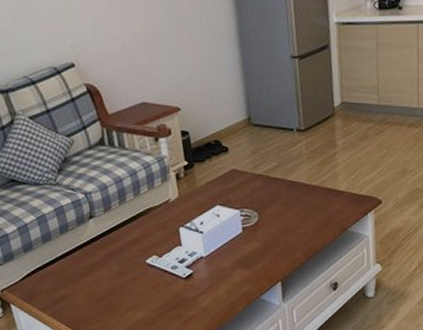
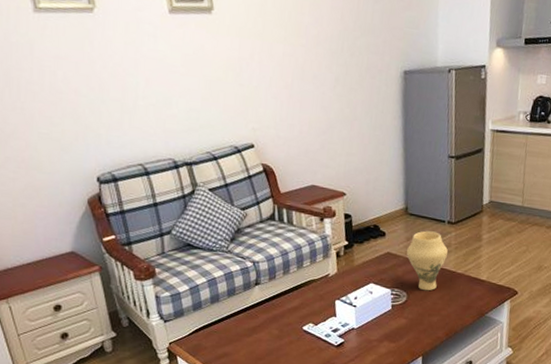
vase: none [253,141,300,209] -> present [406,230,449,291]

